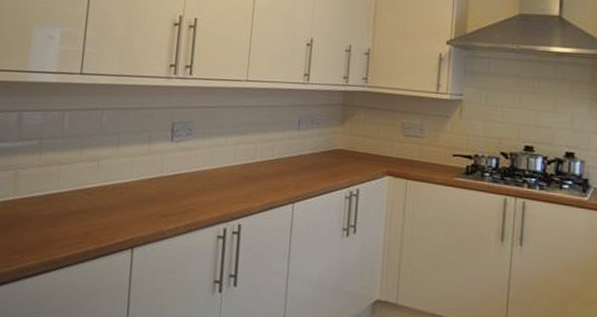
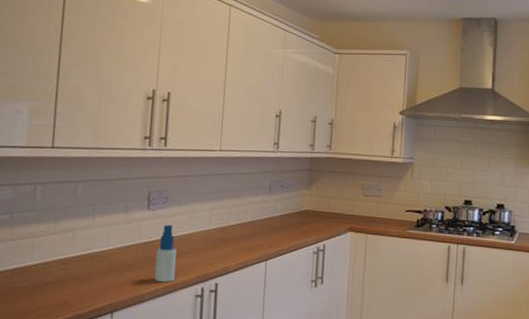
spray bottle: none [175,158,199,220] -> present [154,224,176,282]

